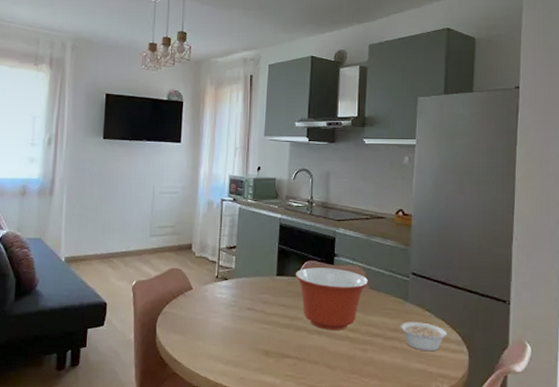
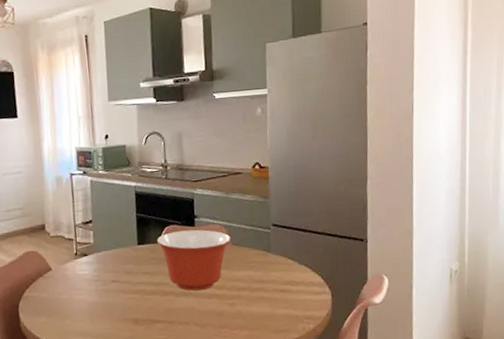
legume: present [400,322,454,352] -> none [265,270,317,297]

